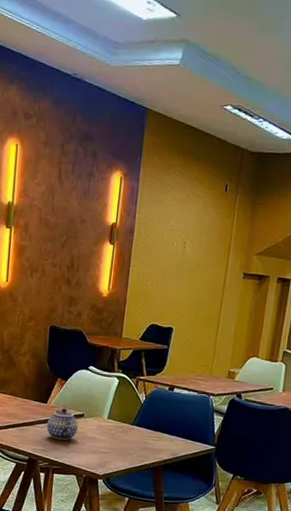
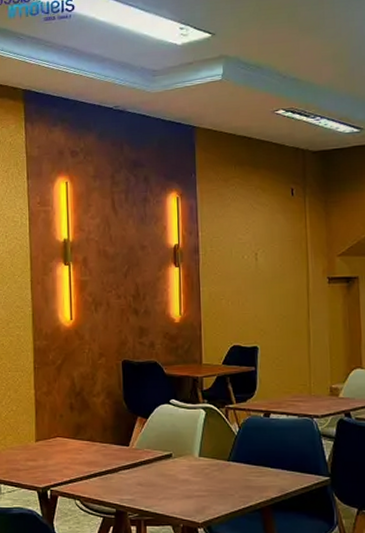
teapot: present [47,408,78,441] -> none [132,449,167,486]

